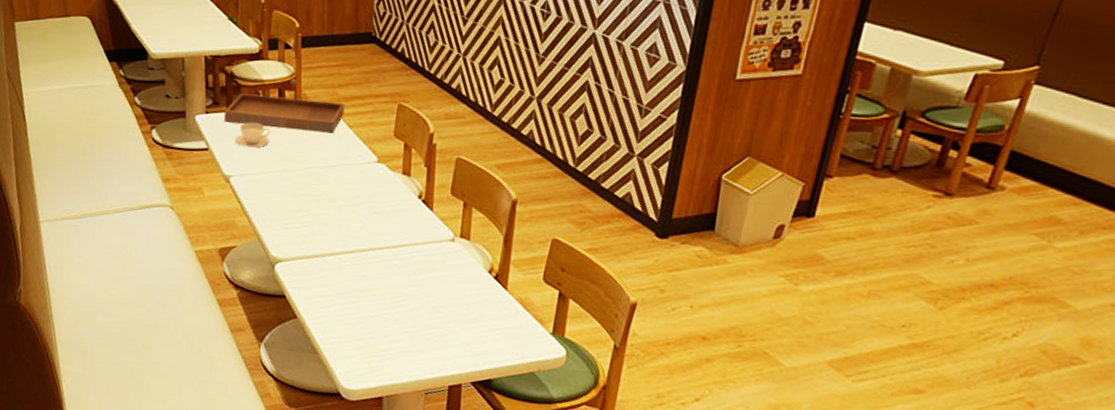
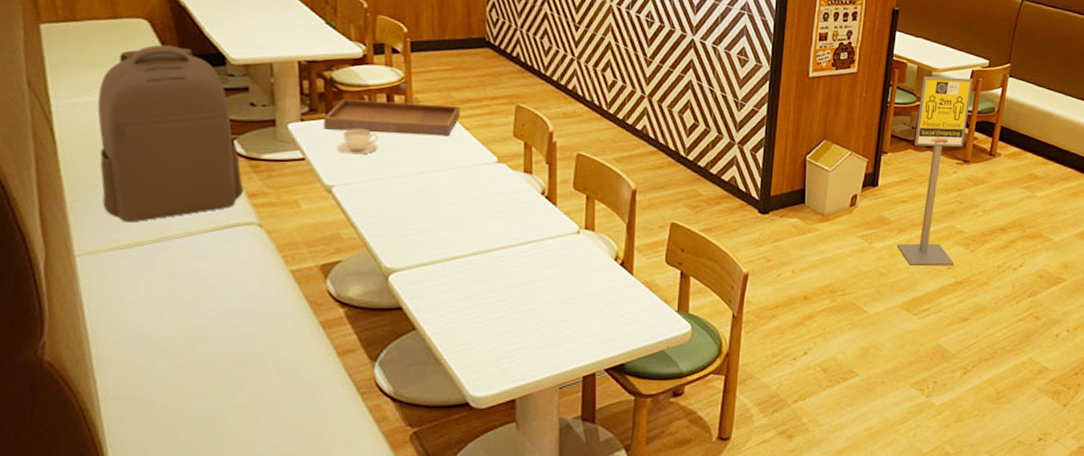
backpack: none [54,40,160,197] -> present [97,44,244,223]
sign stand: none [832,81,975,323] -> present [897,76,973,266]

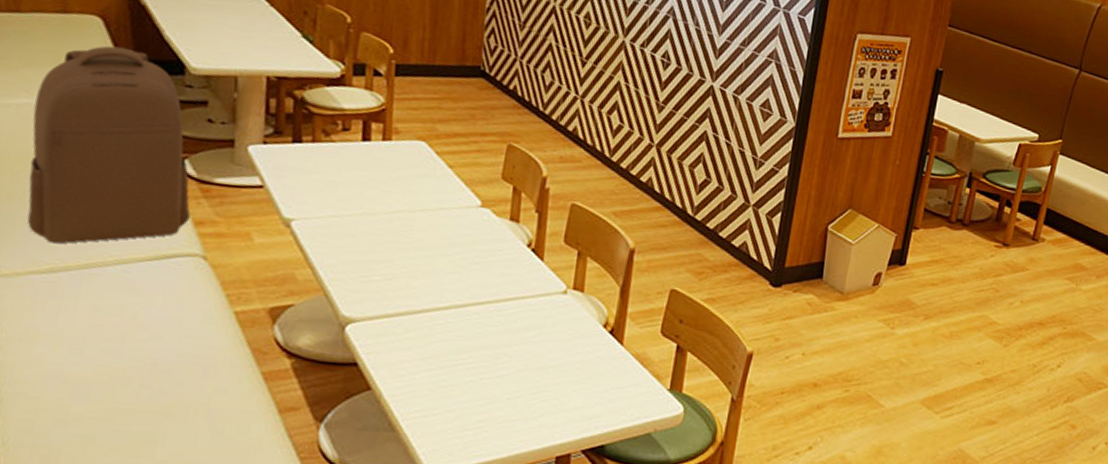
tray: present [322,82,461,136] -> none [287,108,445,173]
teacup: present [336,128,378,155] -> none [300,156,349,187]
sign stand: present [897,76,973,266] -> none [922,146,1020,360]

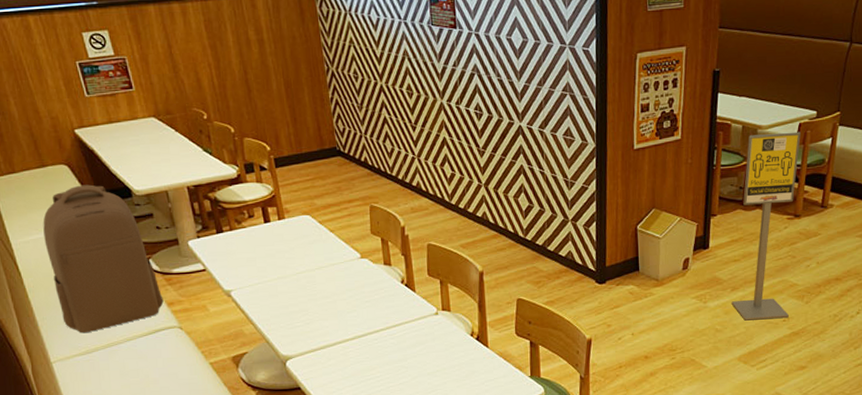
sign stand: none [922,146,1020,360] -> present [731,131,801,321]

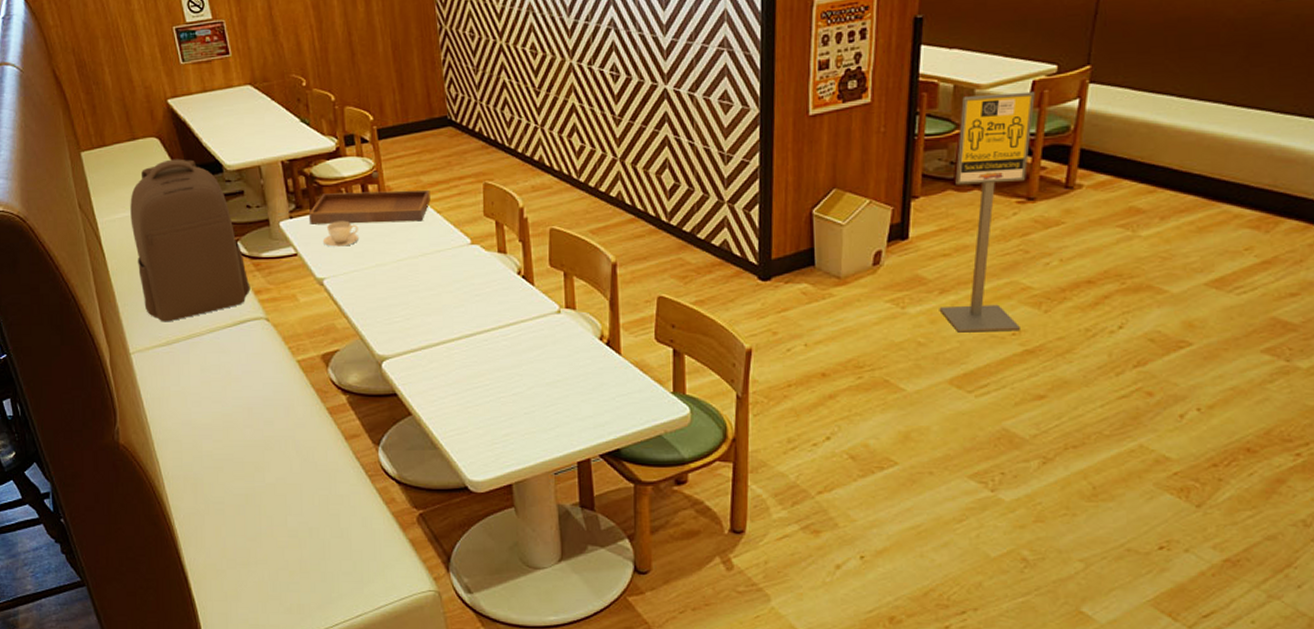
tray: none [214,195,324,243] -> present [308,171,431,224]
teacup: none [228,239,261,263] -> present [322,220,358,247]

